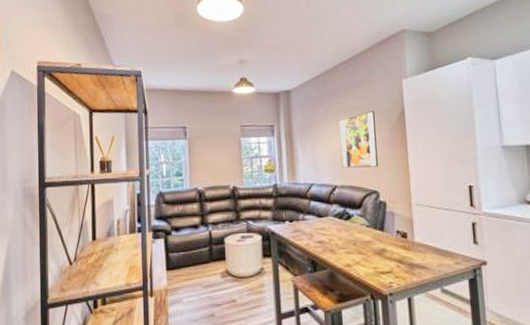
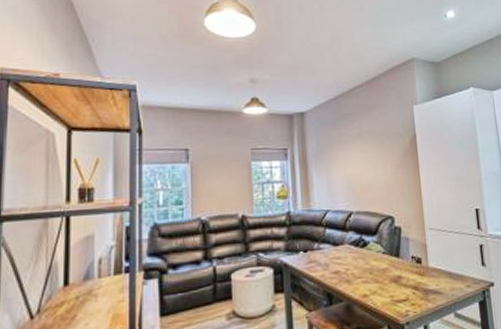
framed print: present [338,111,378,168] -> none [353,135,392,194]

